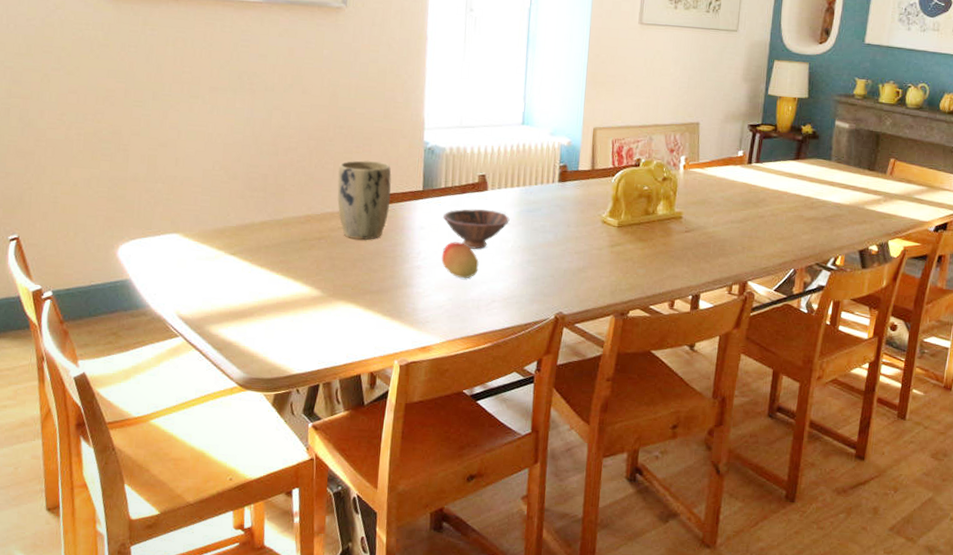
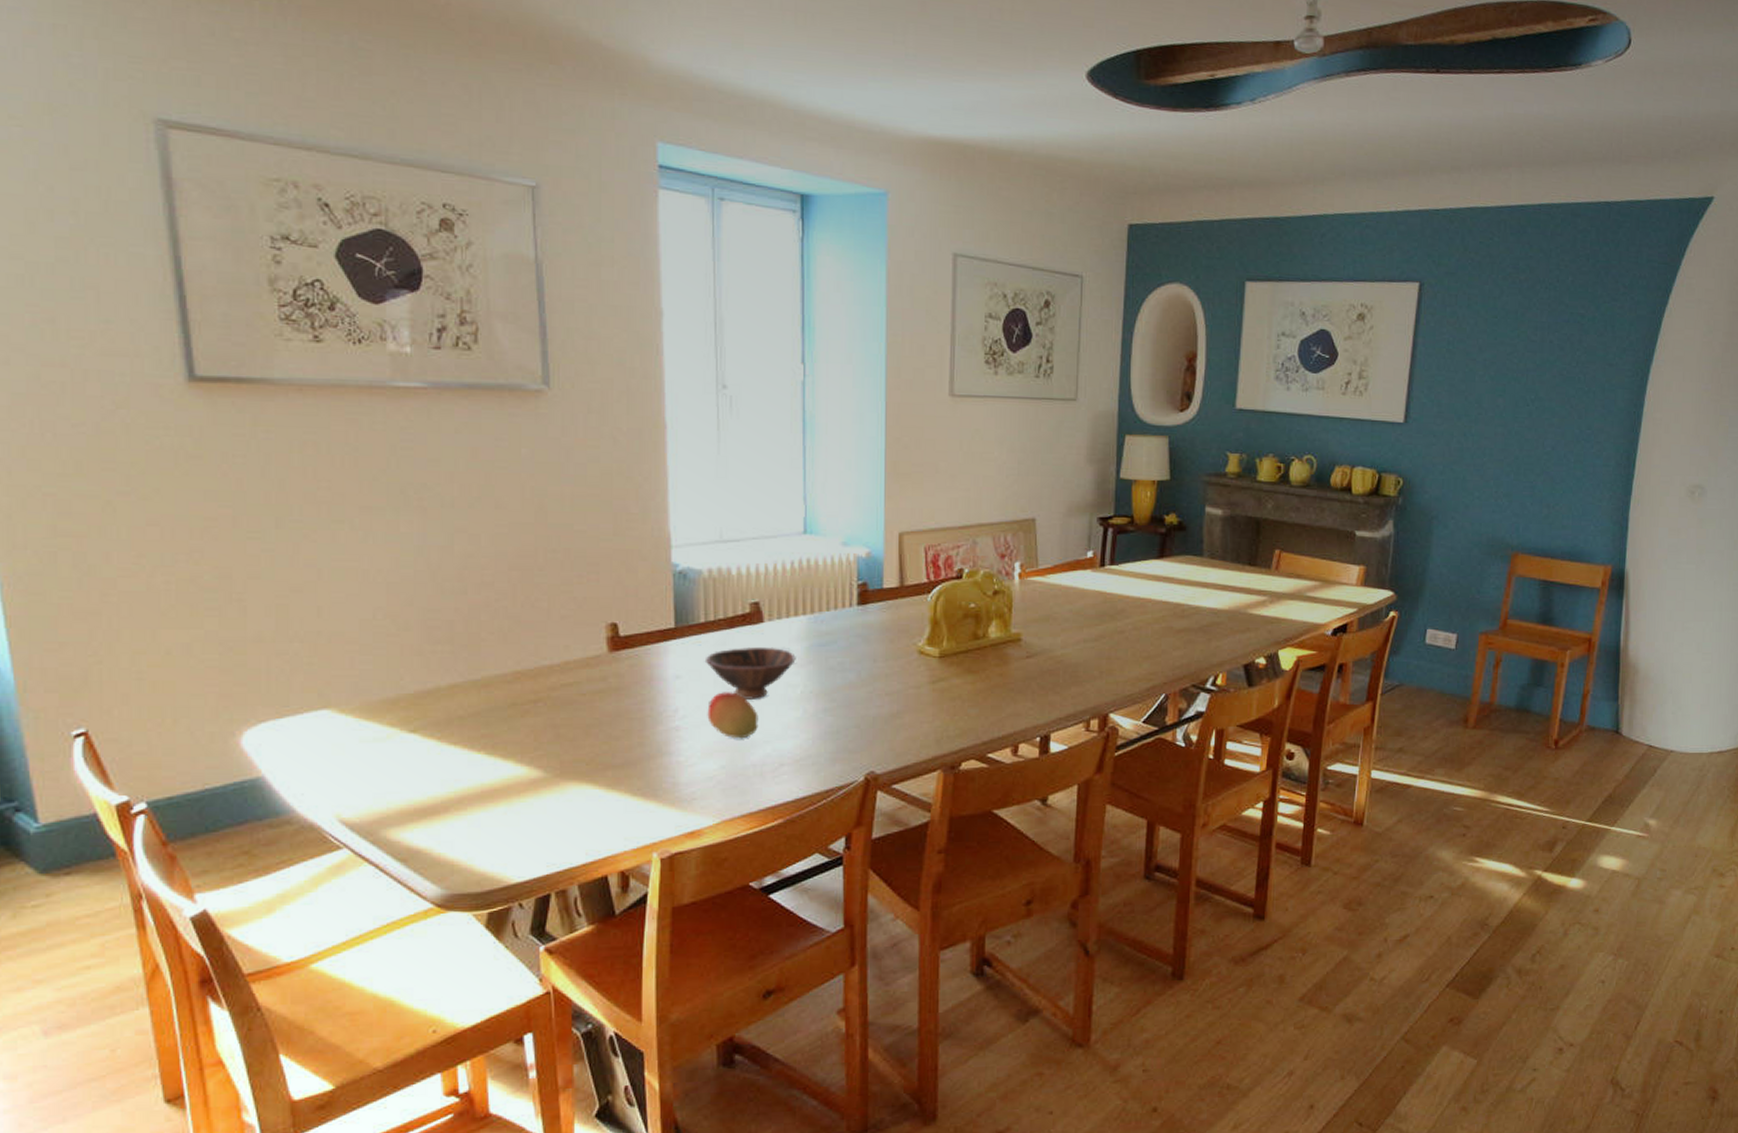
plant pot: present [337,160,392,240] -> none [555,592,632,698]

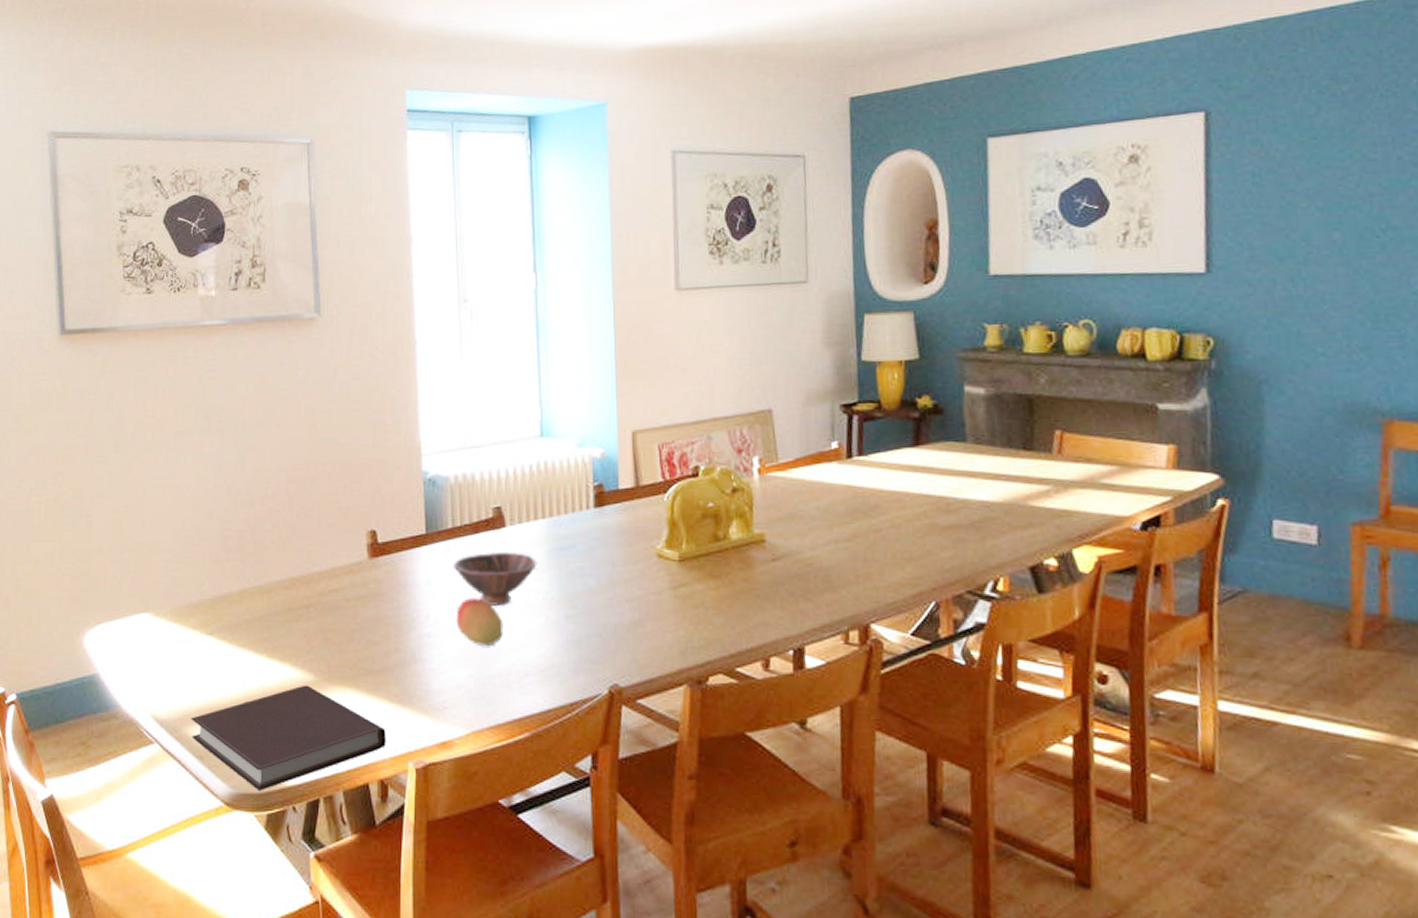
notebook: none [390,781,627,890] -> present [191,685,386,791]

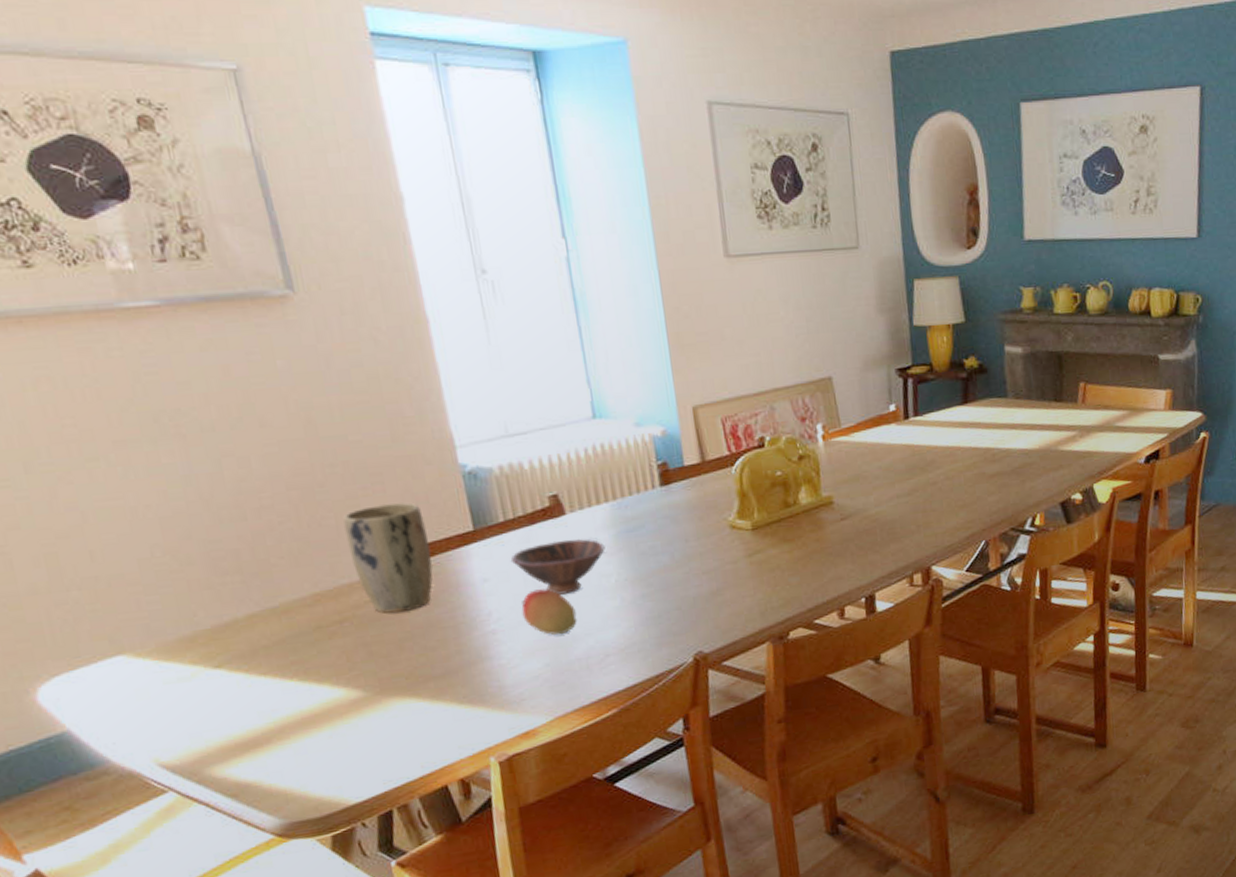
notebook: present [191,685,386,791] -> none [212,702,461,815]
plant pot: none [324,501,388,604] -> present [343,502,433,614]

